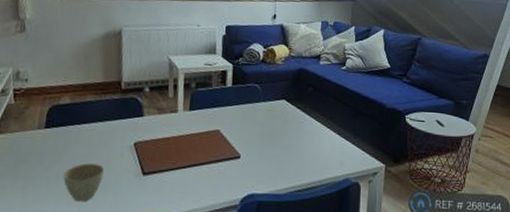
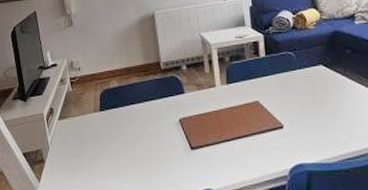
cup: present [63,163,104,202] -> none [121,141,155,177]

